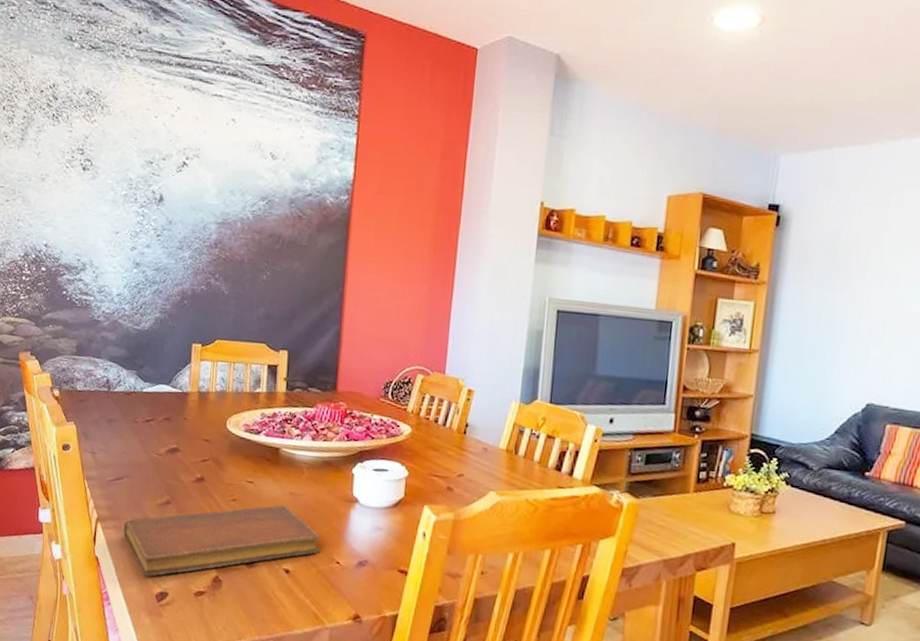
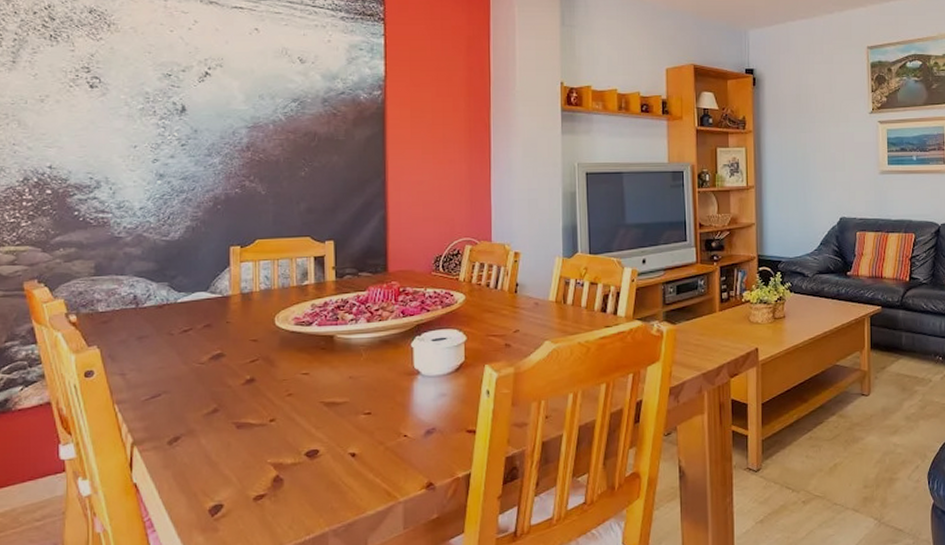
notebook: present [123,504,320,577] -> none [165,390,385,493]

